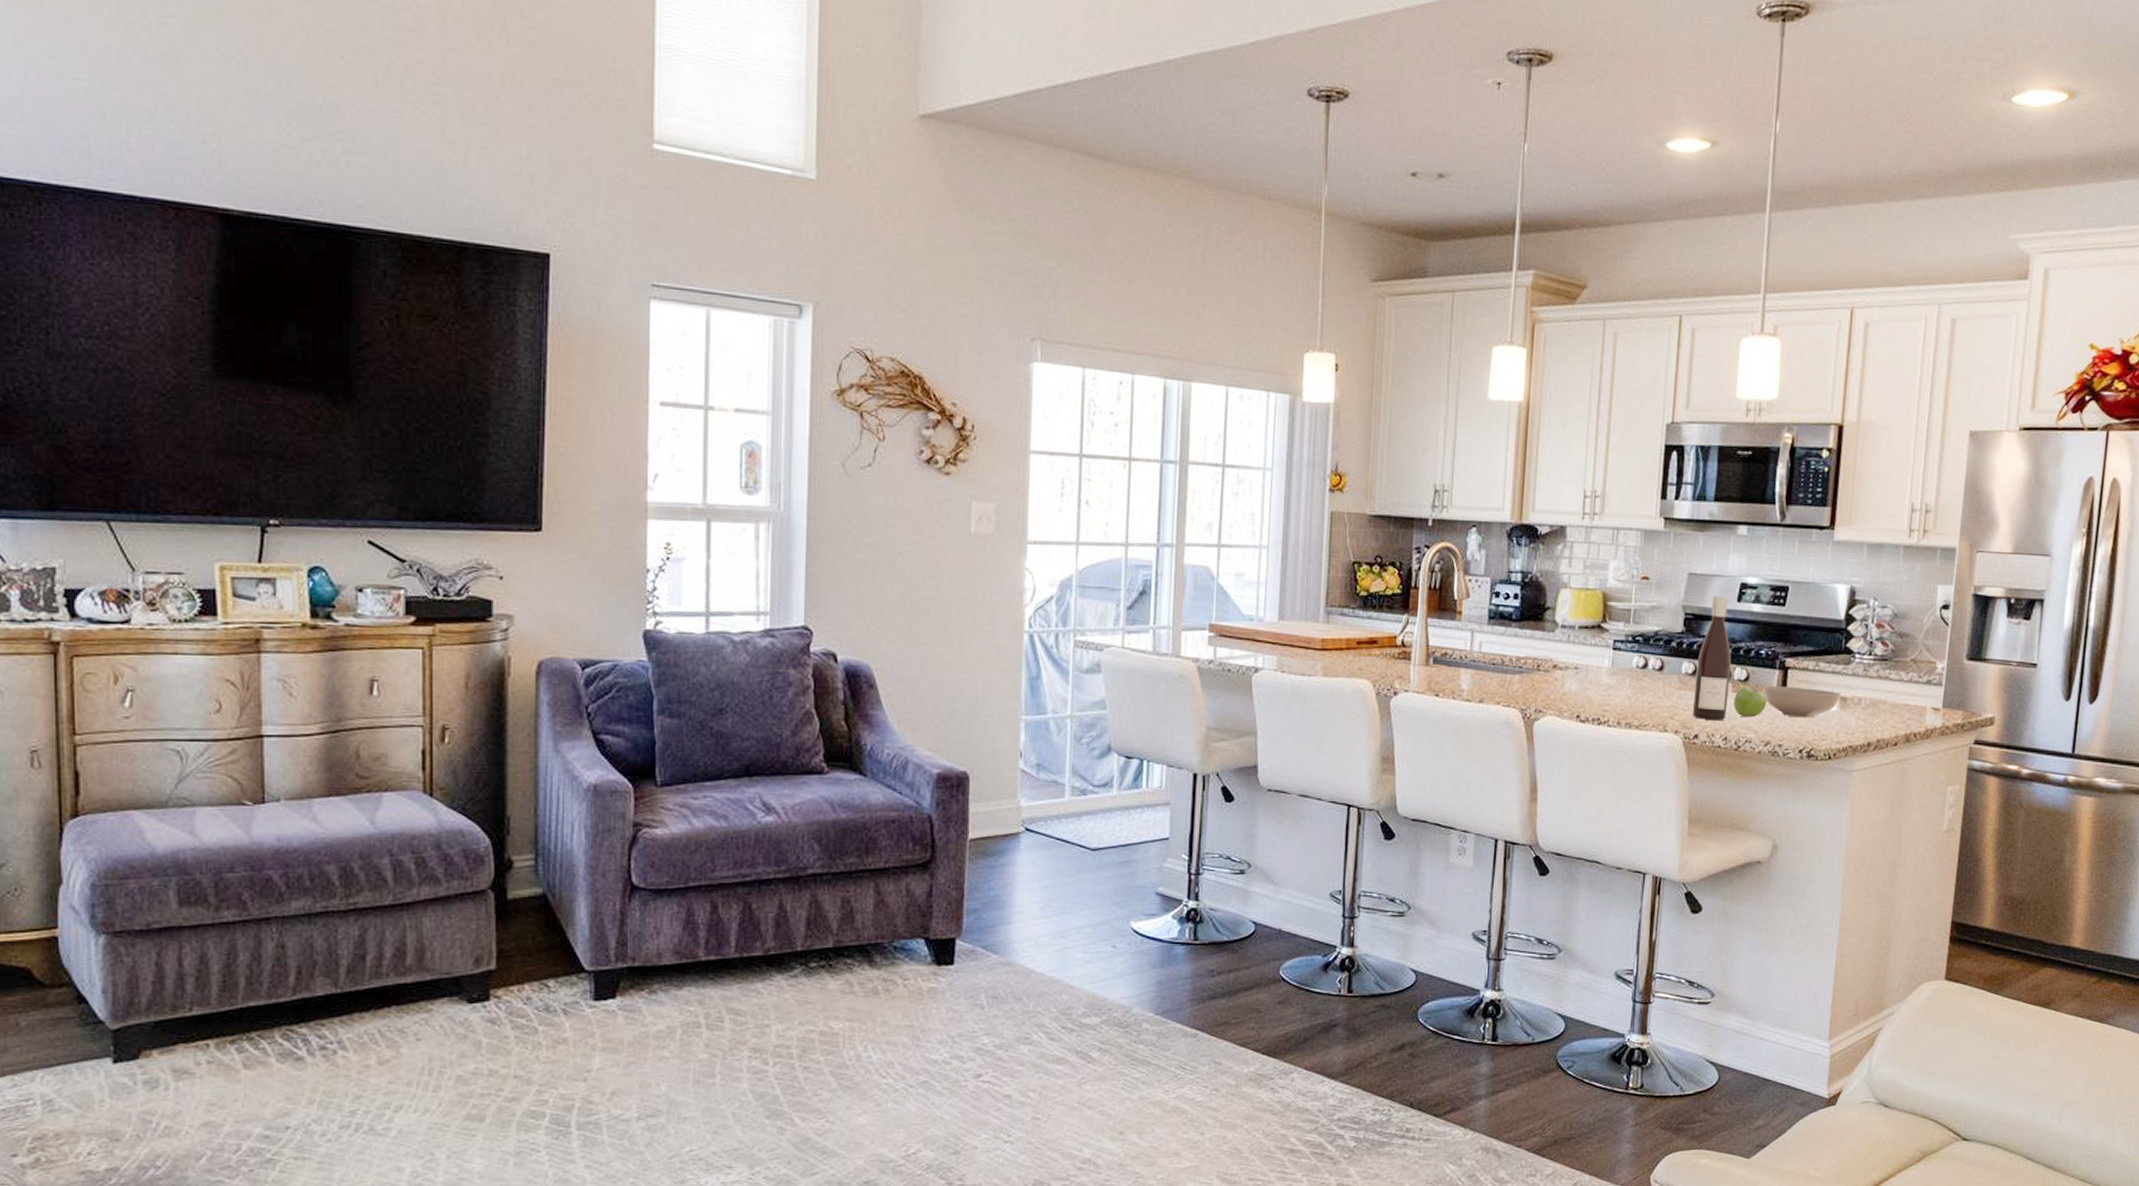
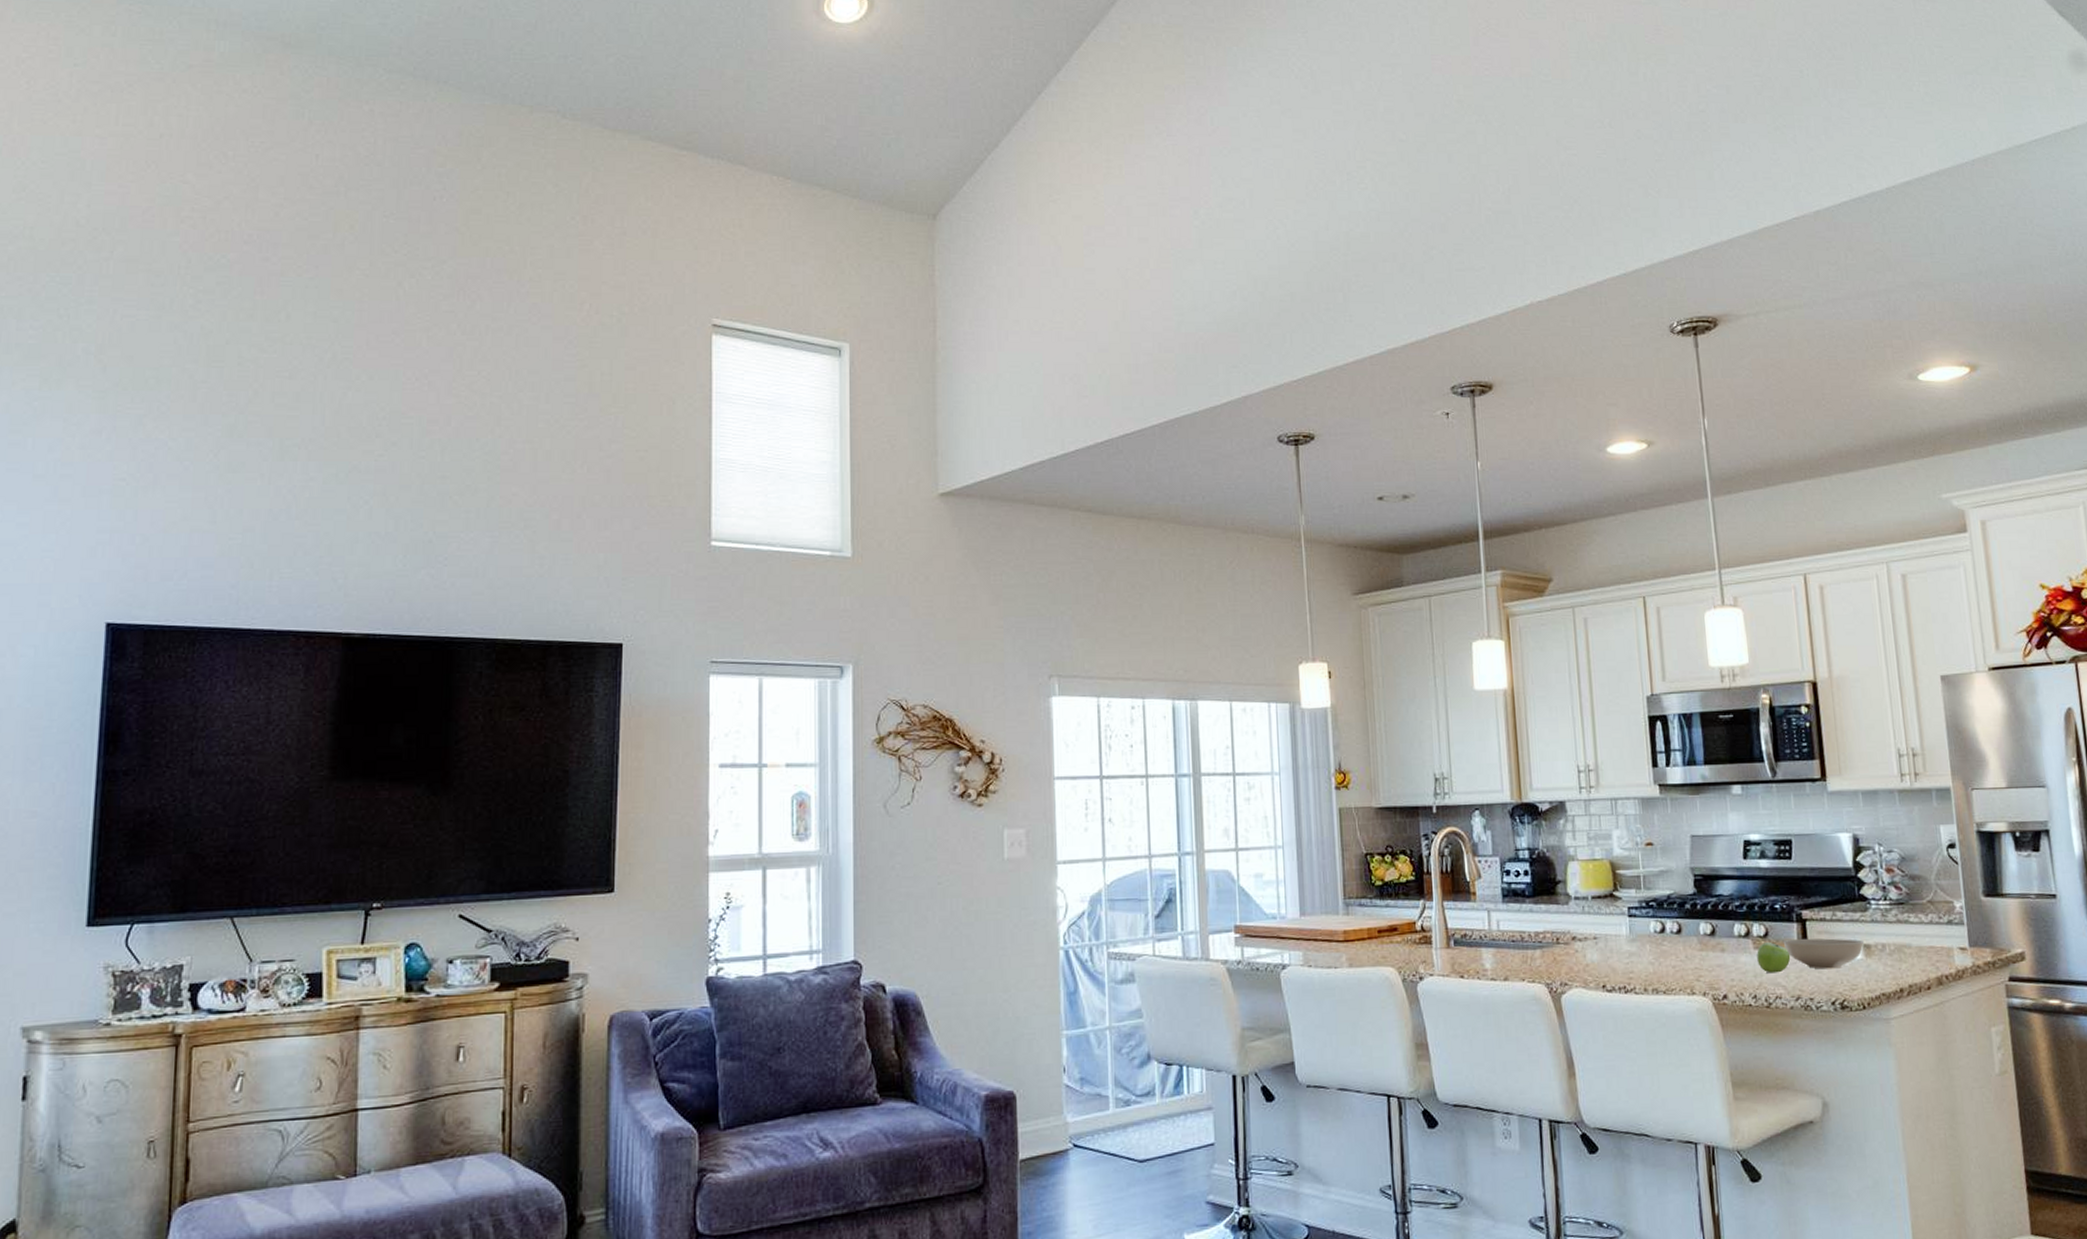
bottle: present [1692,596,1731,721] -> none [1713,855,1752,979]

